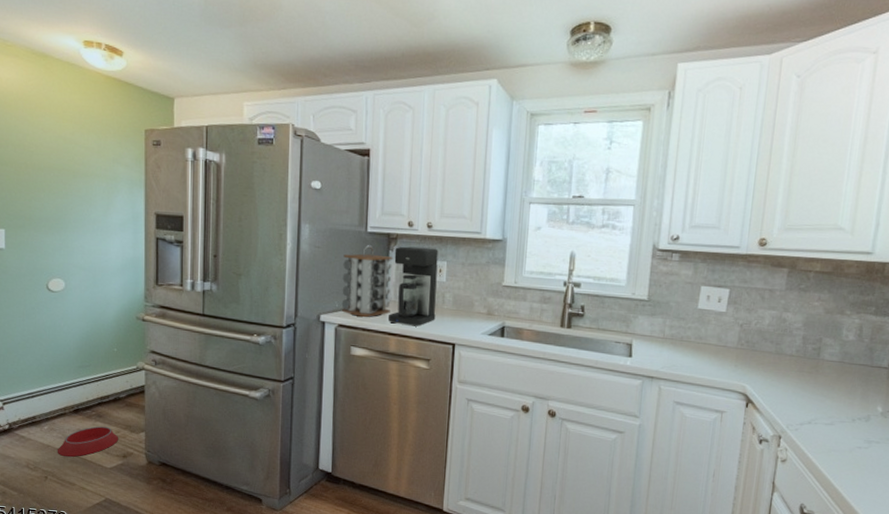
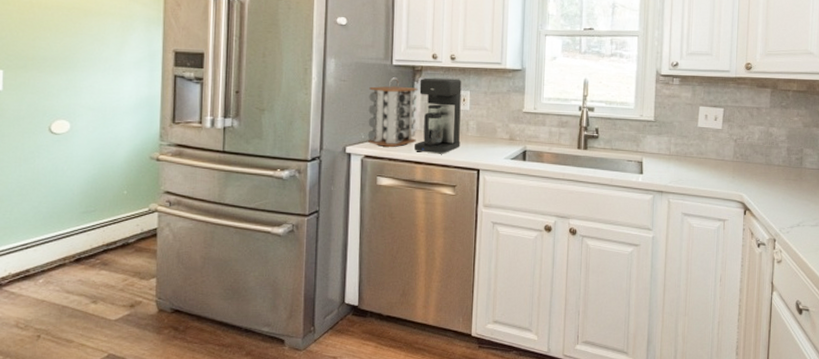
pet bowl: present [58,426,119,457] -> none [54,274,126,311]

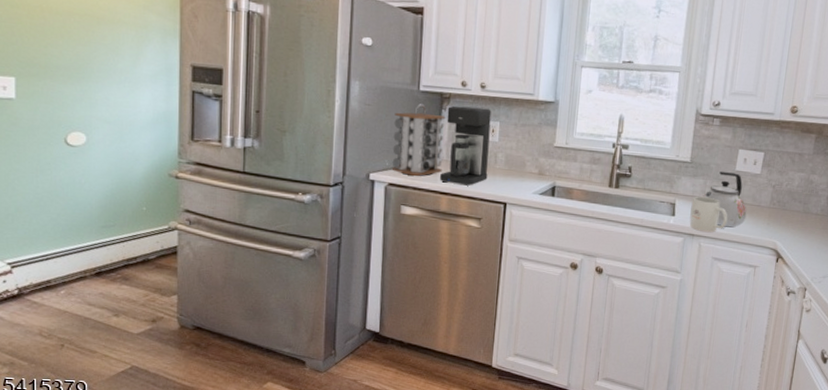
mug: none [657,153,694,189] -> present [689,196,728,233]
kettle: none [668,128,712,183] -> present [703,171,747,227]

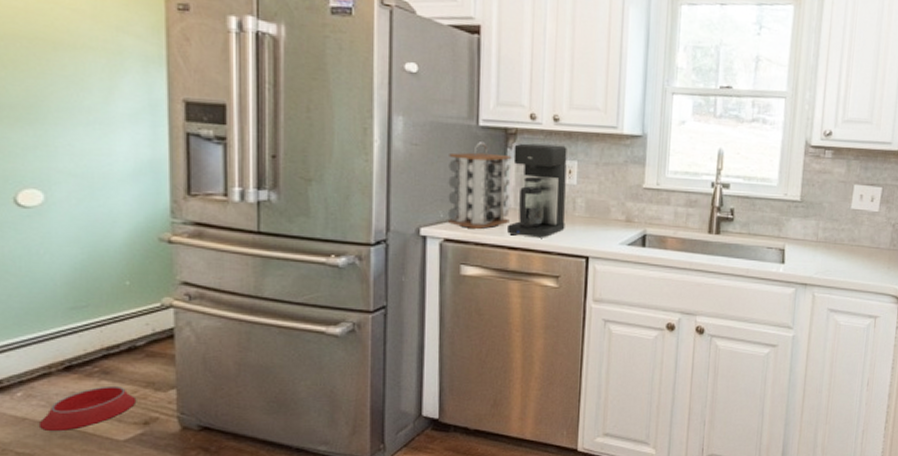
pet bowl: none [76,289,148,323] -> present [40,385,137,431]
mug: present [689,196,728,233] -> none [801,239,844,281]
kettle: present [703,171,747,227] -> none [815,210,865,274]

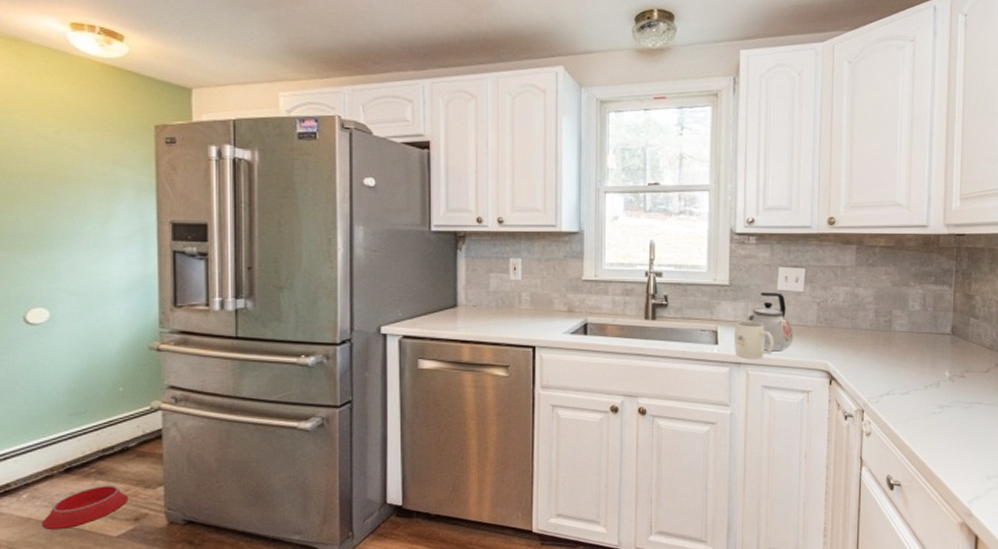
spice rack: present [447,142,512,229] -> none [405,245,462,325]
coffee maker: present [508,143,567,238] -> none [460,244,513,331]
mug: none [801,239,844,281] -> present [734,321,774,360]
kettle: none [815,210,865,274] -> present [746,291,794,352]

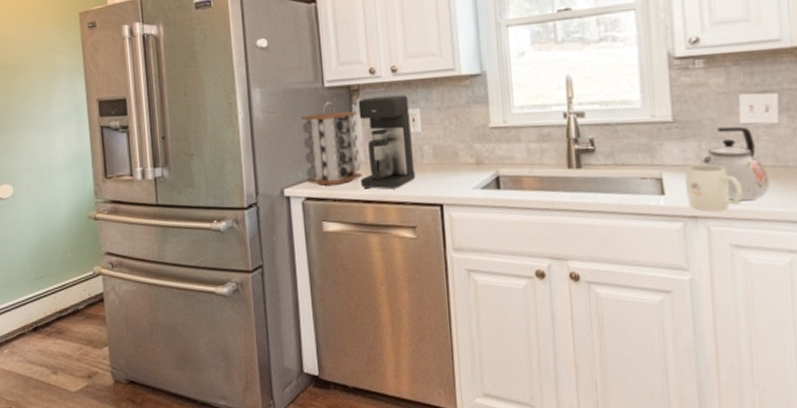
pet bowl: present [43,484,129,529] -> none [20,343,82,382]
spice rack: none [405,245,462,325] -> present [301,102,362,186]
coffee maker: none [460,244,513,331] -> present [358,94,416,190]

